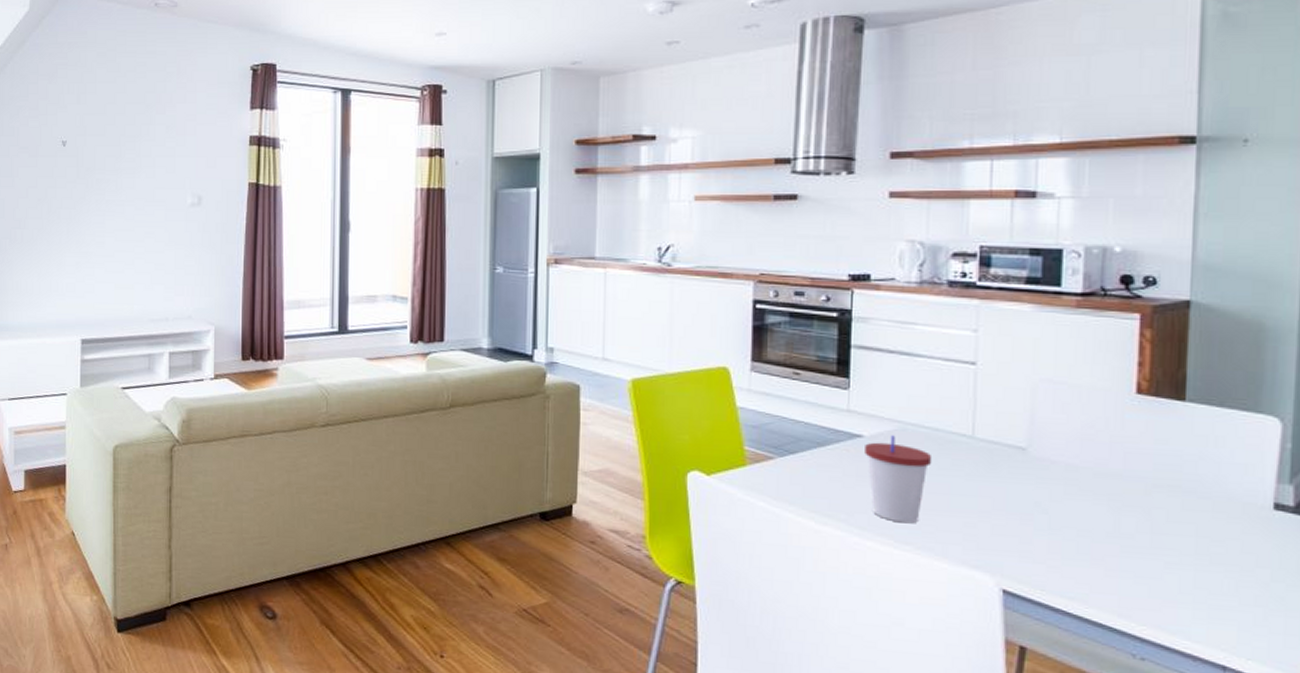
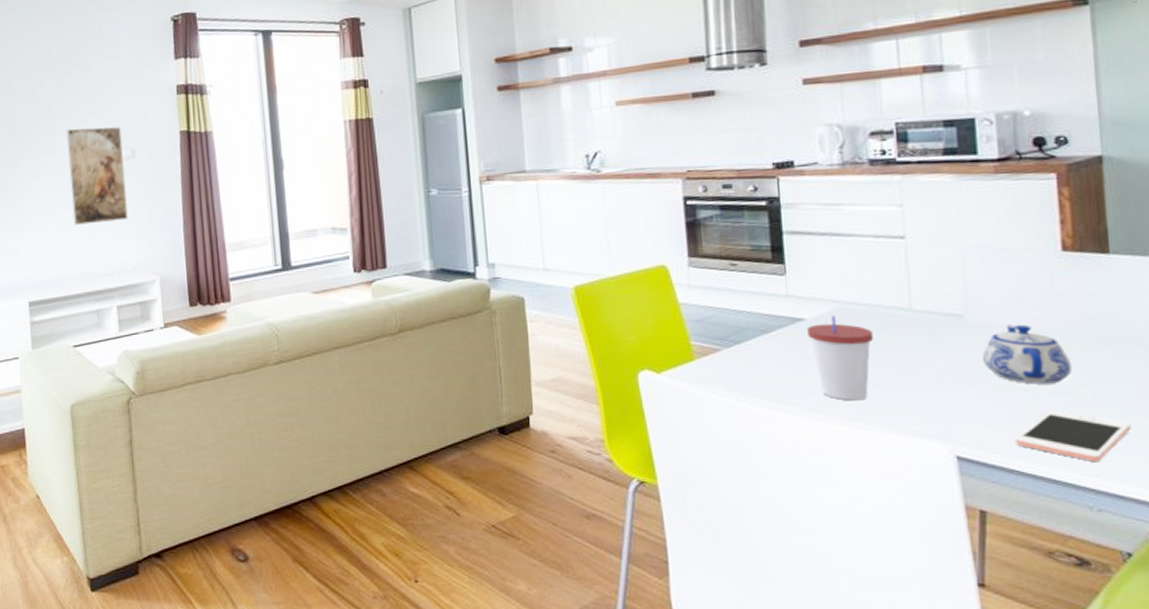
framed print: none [133,169,189,268] -> present [66,127,128,225]
teapot: none [1042,463,1133,527] -> present [983,324,1073,384]
cell phone: none [1064,553,1186,610] -> present [1014,410,1132,461]

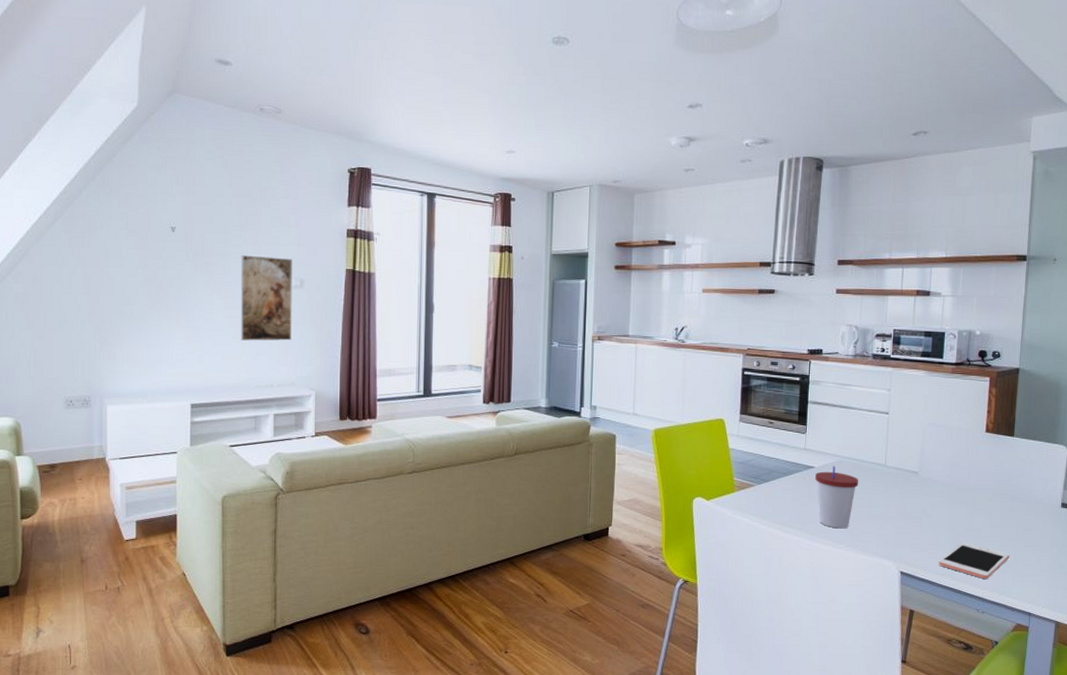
teapot: present [983,324,1073,384] -> none [926,481,981,524]

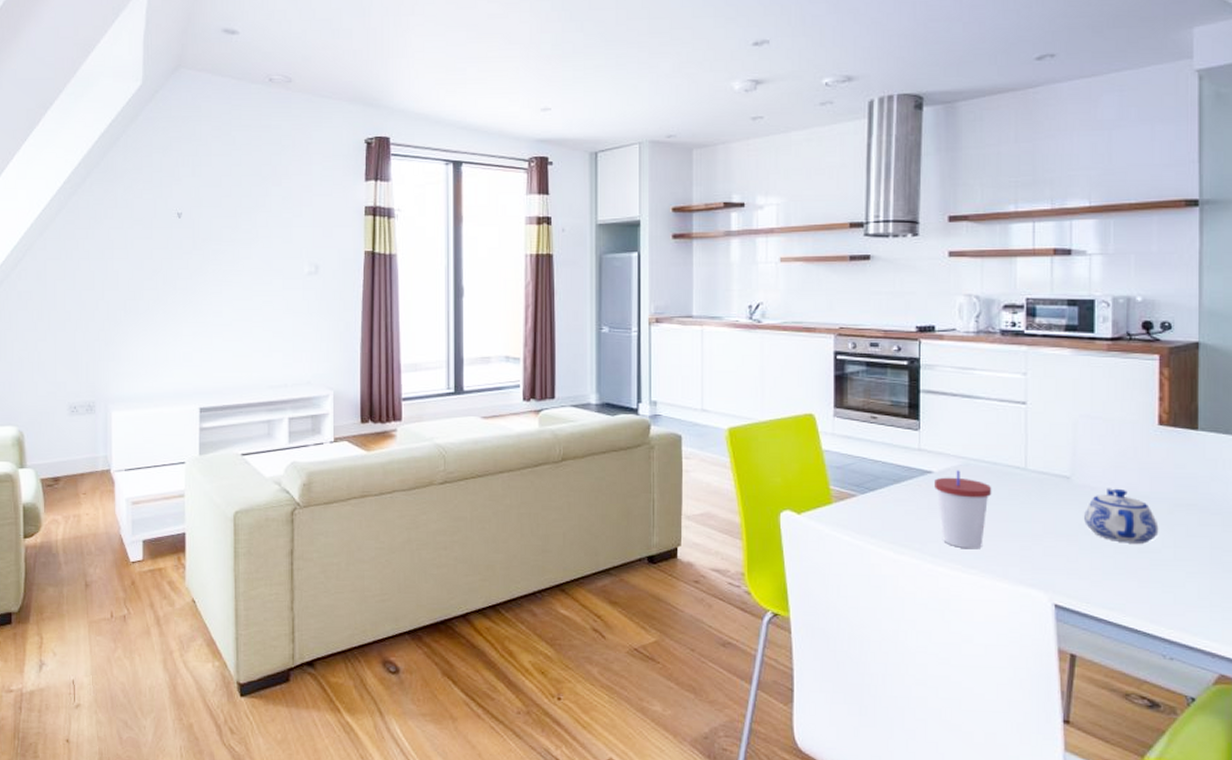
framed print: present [240,255,292,341] -> none [251,240,306,335]
teapot: none [926,481,981,524] -> present [1084,488,1159,544]
cell phone: present [938,542,1010,579] -> none [1105,567,1204,615]

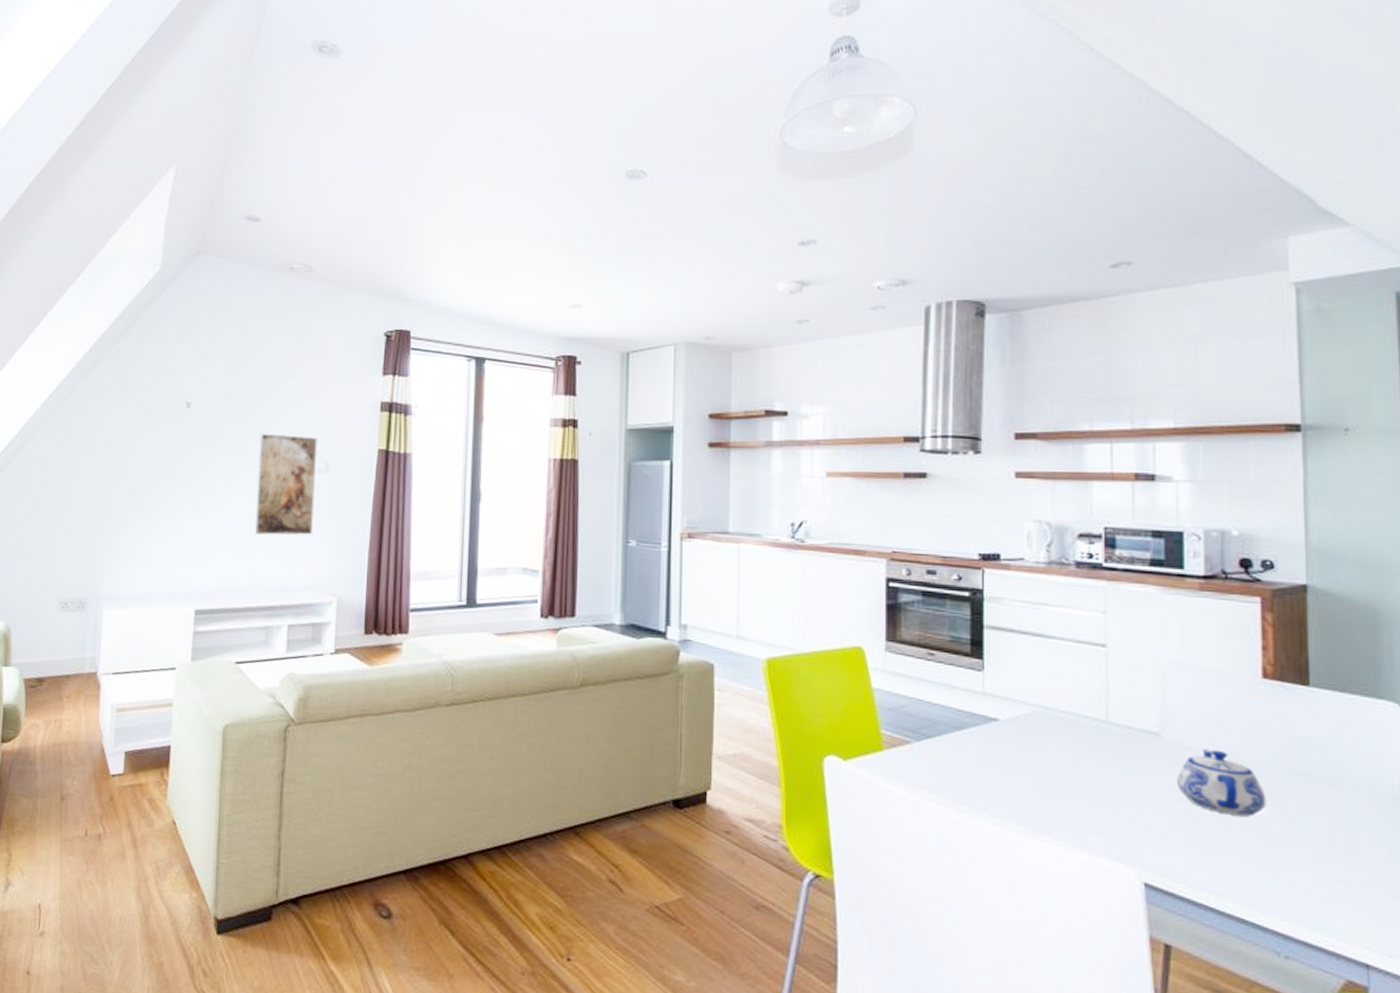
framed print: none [251,240,306,335] -> present [254,433,317,535]
cup: present [935,470,992,549] -> none [1001,719,1068,813]

